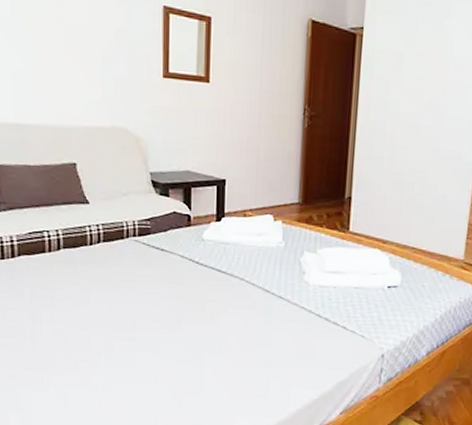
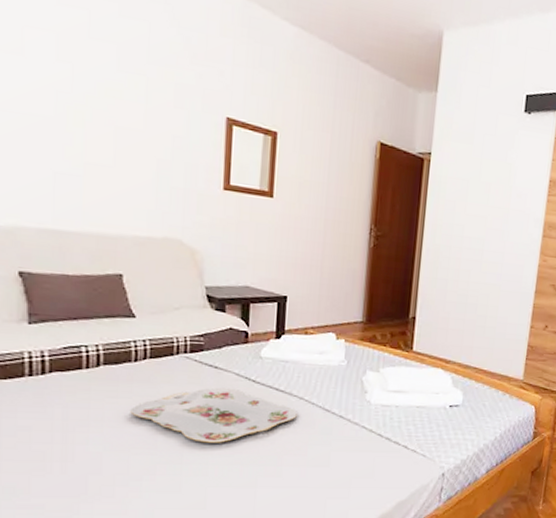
serving tray: none [88,269,239,322] -> present [130,387,297,443]

